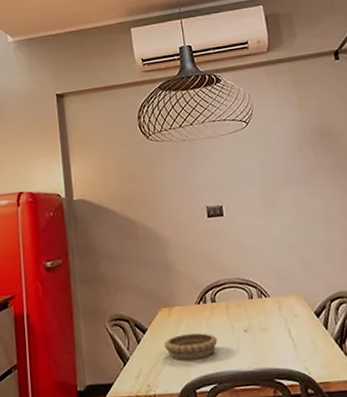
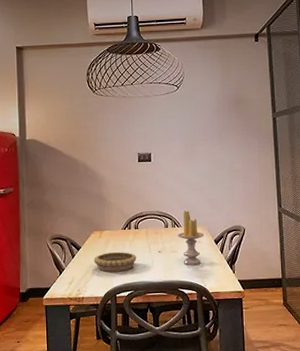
candle: none [266,275,301,347] -> present [178,210,205,265]

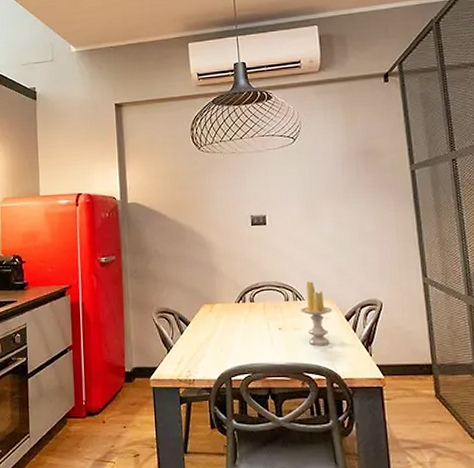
decorative bowl: present [94,252,137,272] -> none [204,328,254,352]

